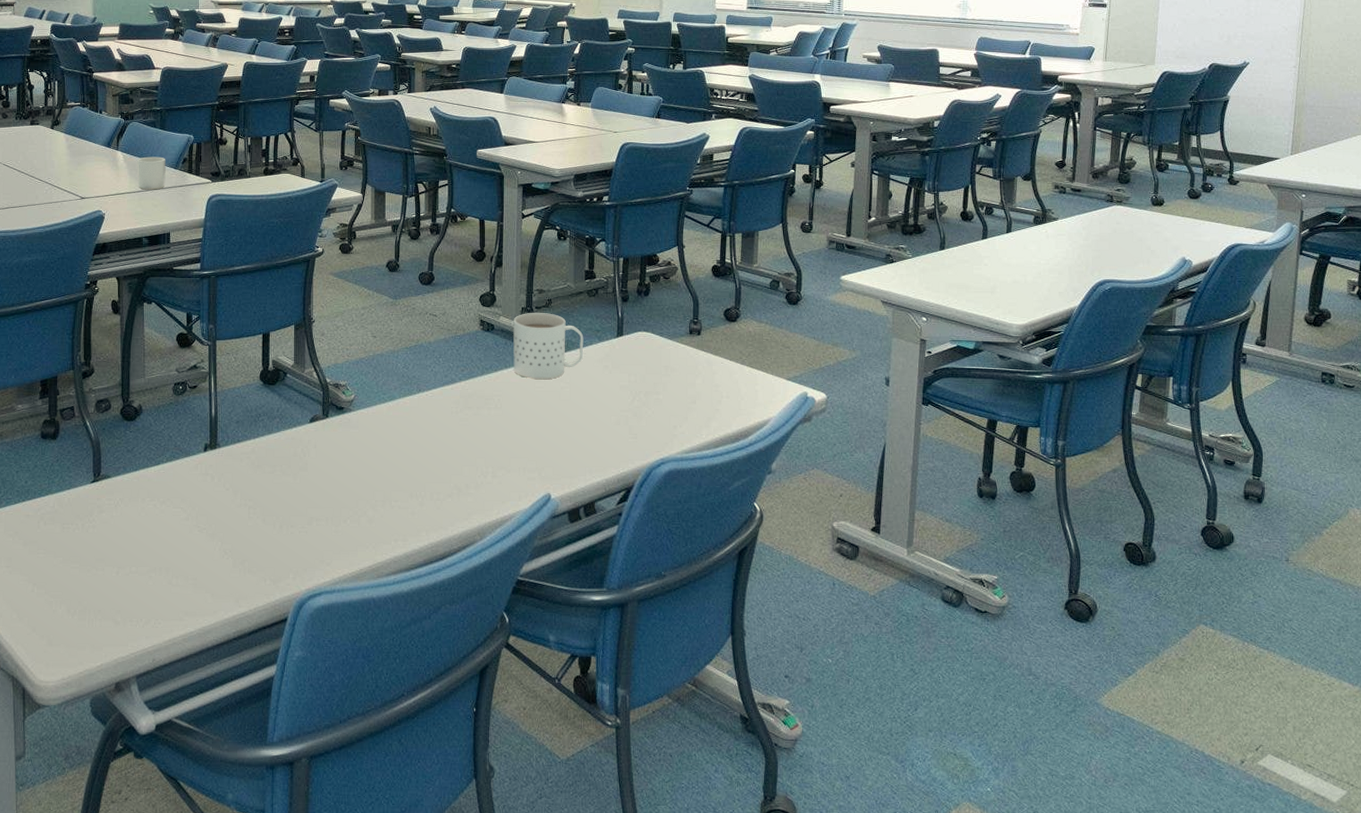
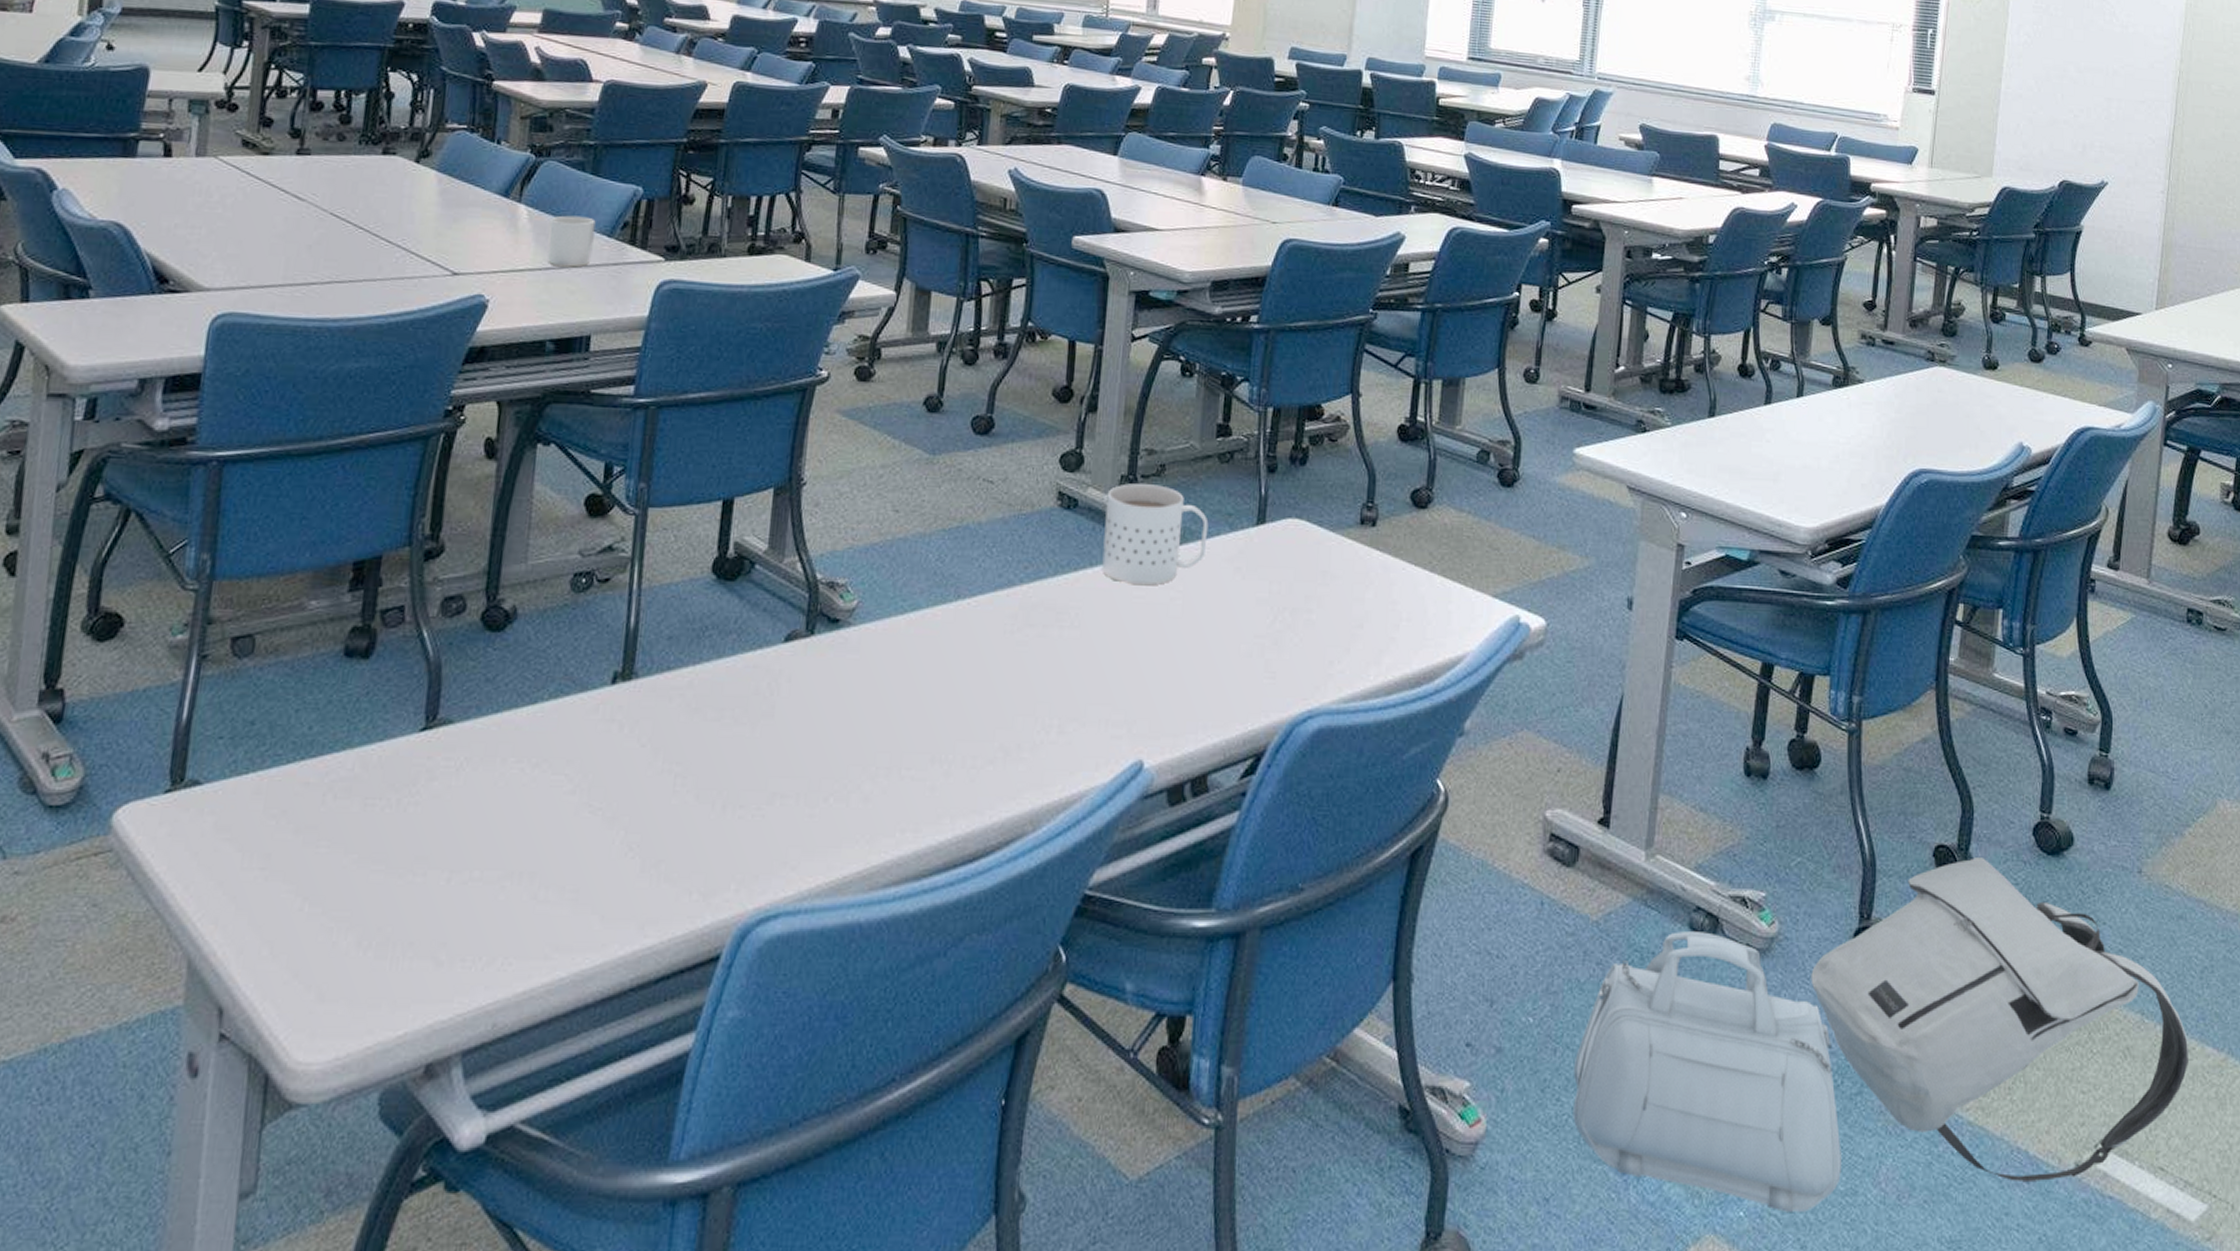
handbag: none [862,602,1062,789] -> present [1573,932,1841,1212]
backpack: none [1034,551,1329,772] -> present [1811,857,2188,1181]

